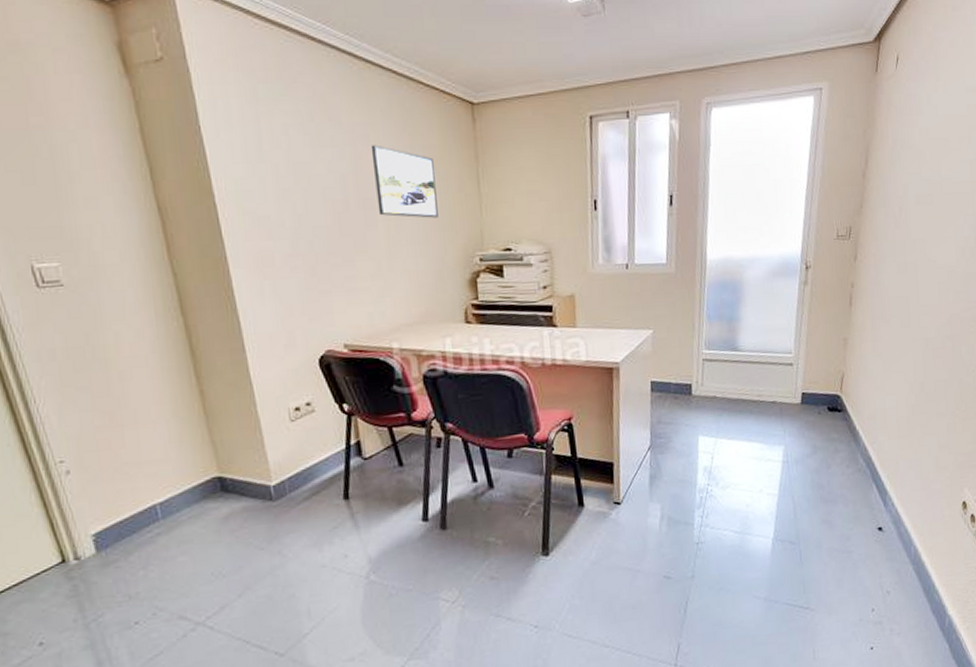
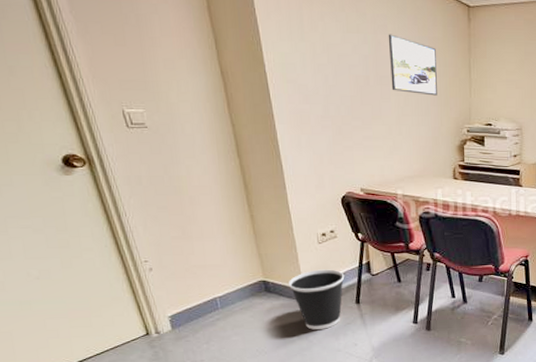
wastebasket: none [253,454,328,540] -> present [289,269,345,330]

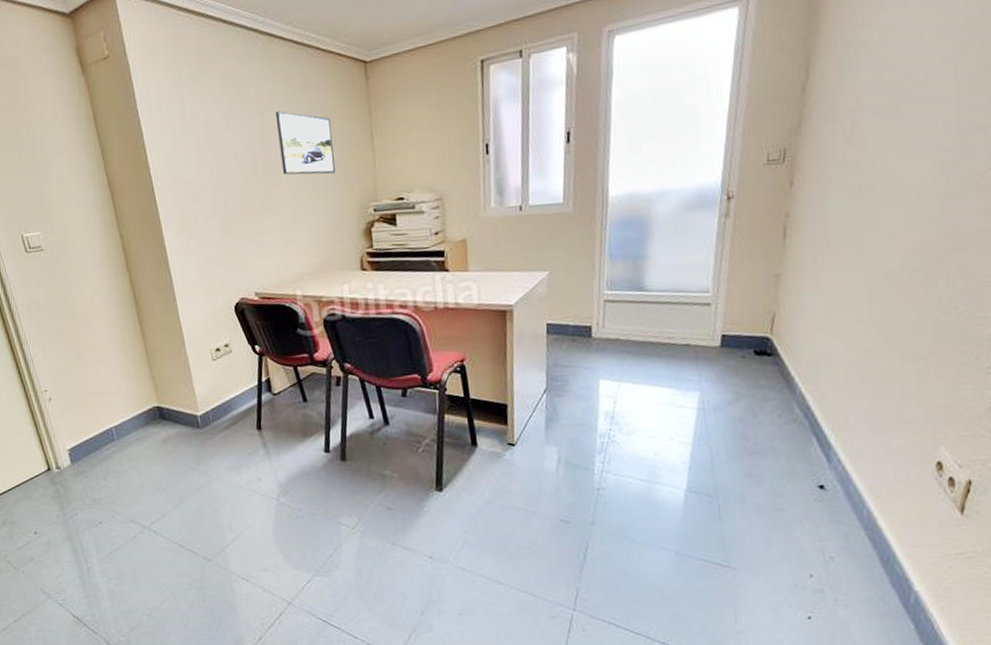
wastebasket: present [289,269,345,330] -> none [184,389,243,462]

